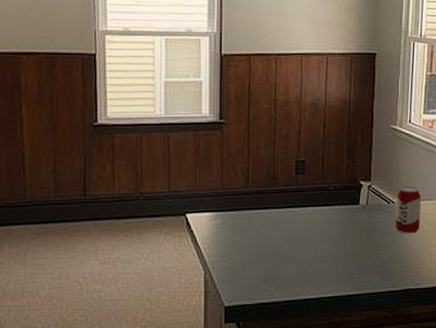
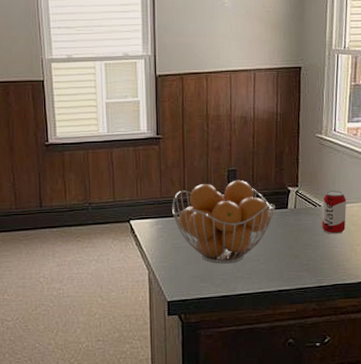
fruit basket: none [233,171,346,265] -> present [171,180,275,264]

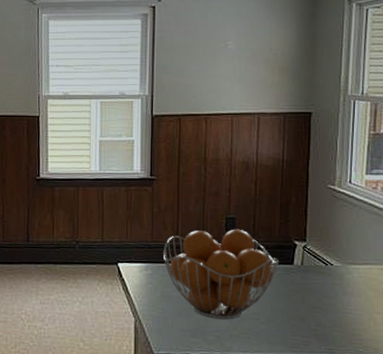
beverage can: present [322,190,346,234] -> none [334,249,364,299]

